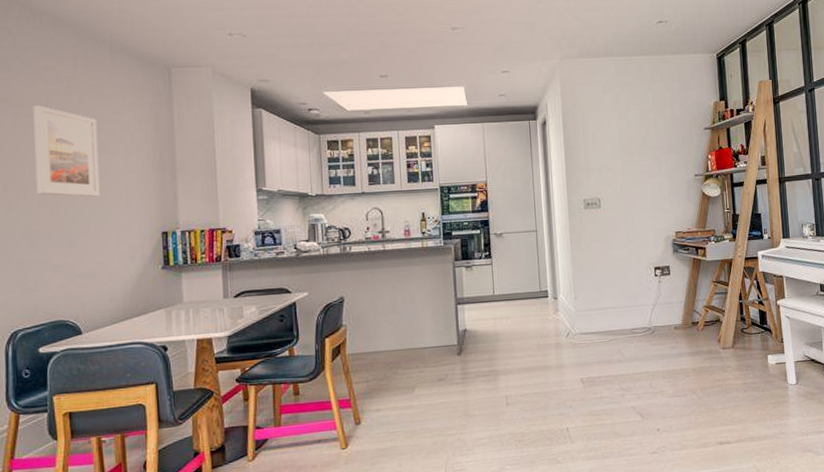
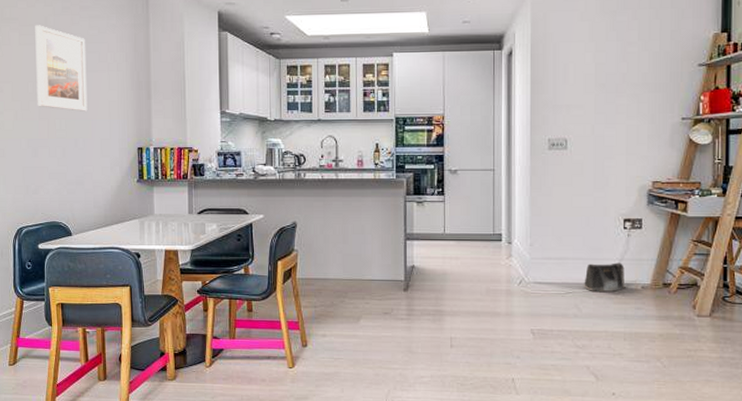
saddlebag: none [623,307,660,336] -> present [582,263,625,292]

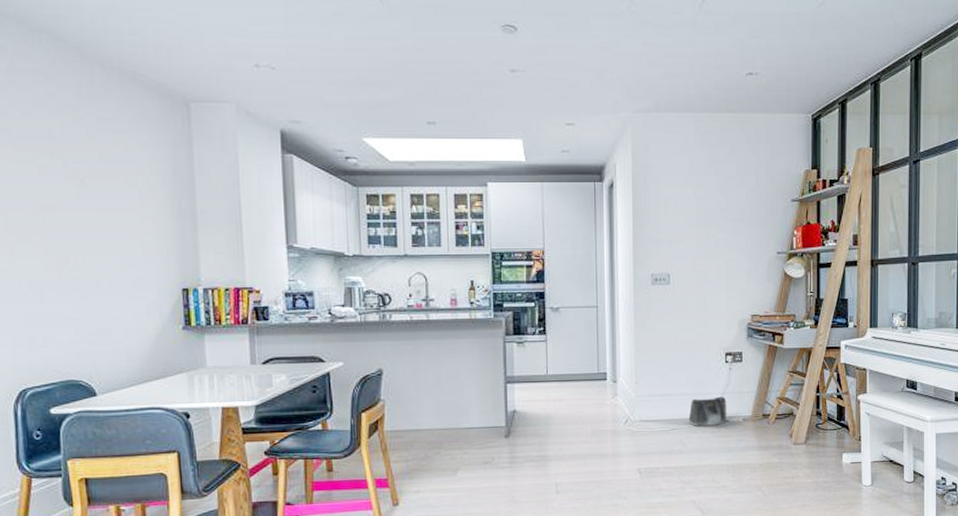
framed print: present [35,25,88,111] -> none [34,139,113,246]

